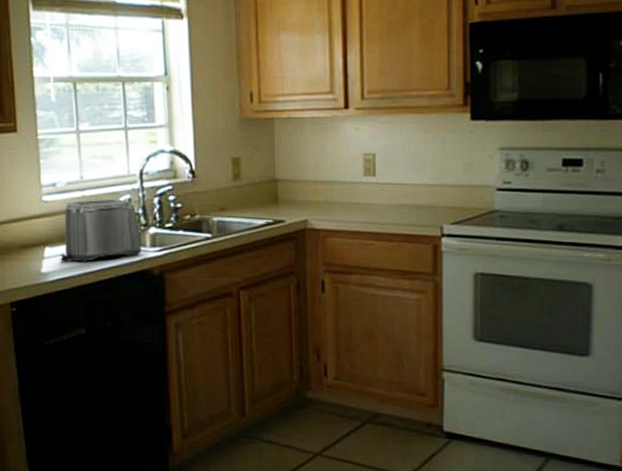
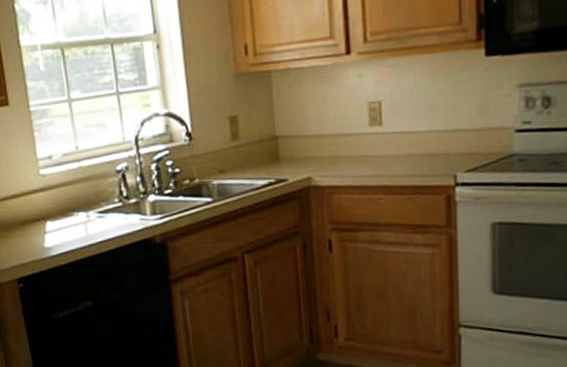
toaster: present [58,199,141,262] -> none [60,167,142,236]

